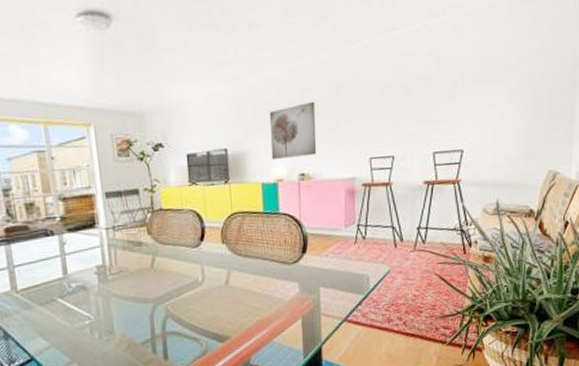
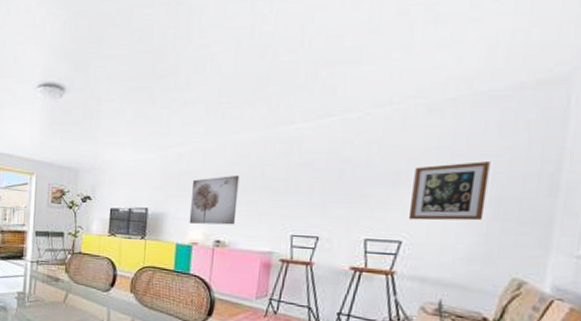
wall art: none [466,65,526,128] -> present [408,161,491,221]

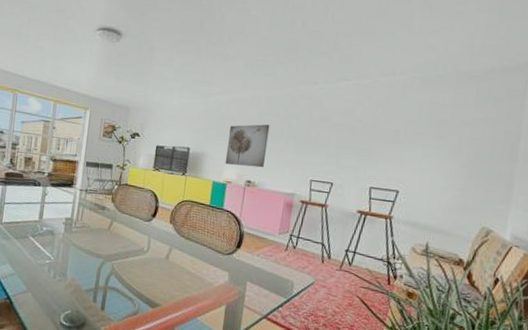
wall art: present [408,161,491,221] -> none [404,128,468,178]

